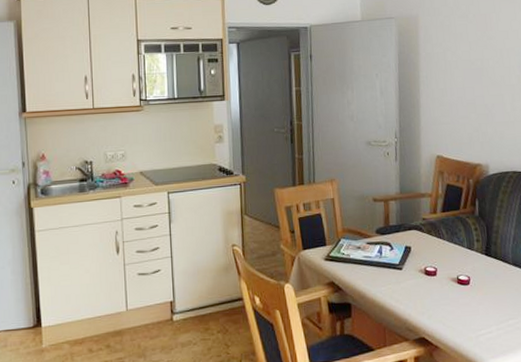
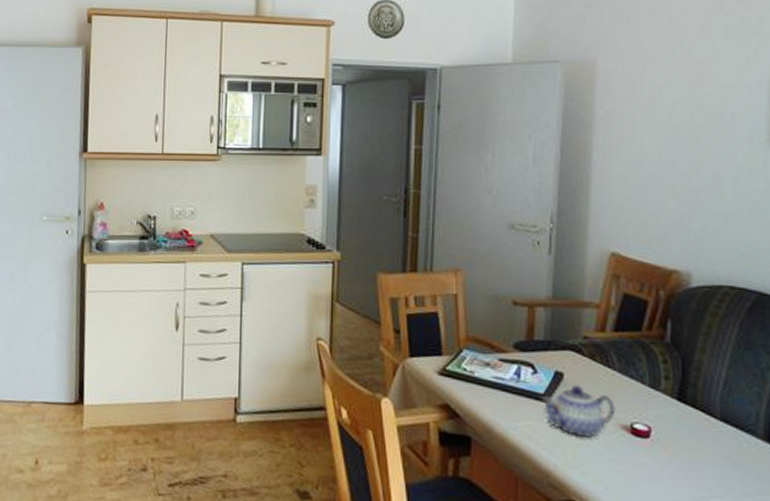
teapot: none [398,254,447,291] -> present [542,385,616,438]

